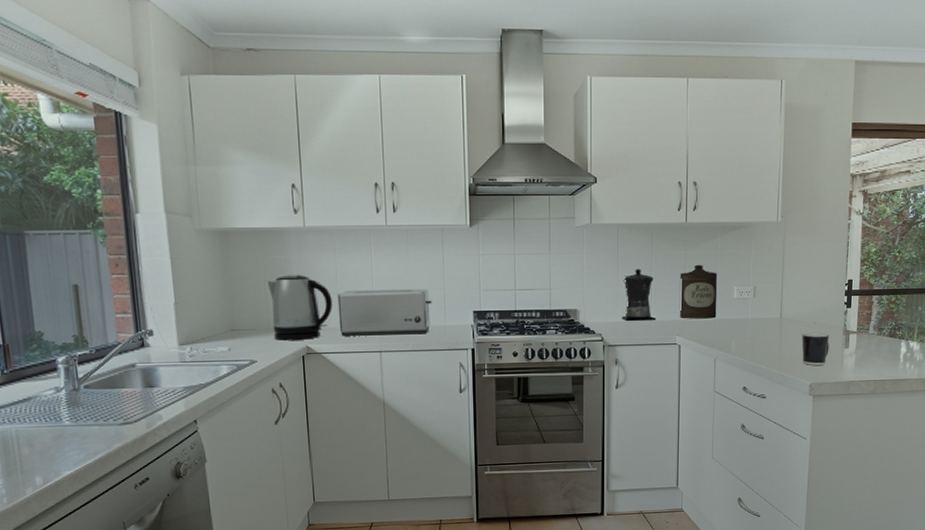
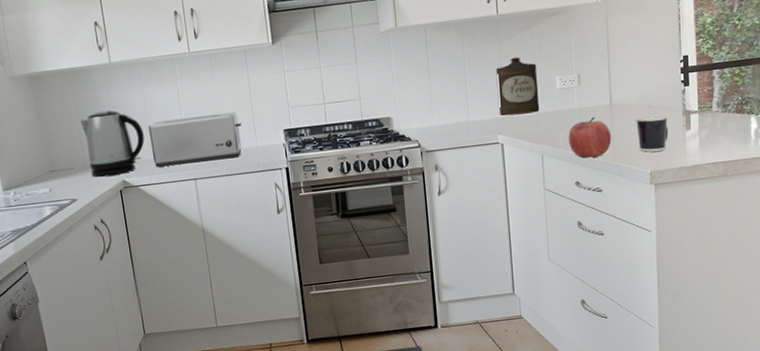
coffee maker: present [622,269,657,322] -> none [436,68,475,125]
fruit: none [740,327,779,366] -> present [568,116,612,158]

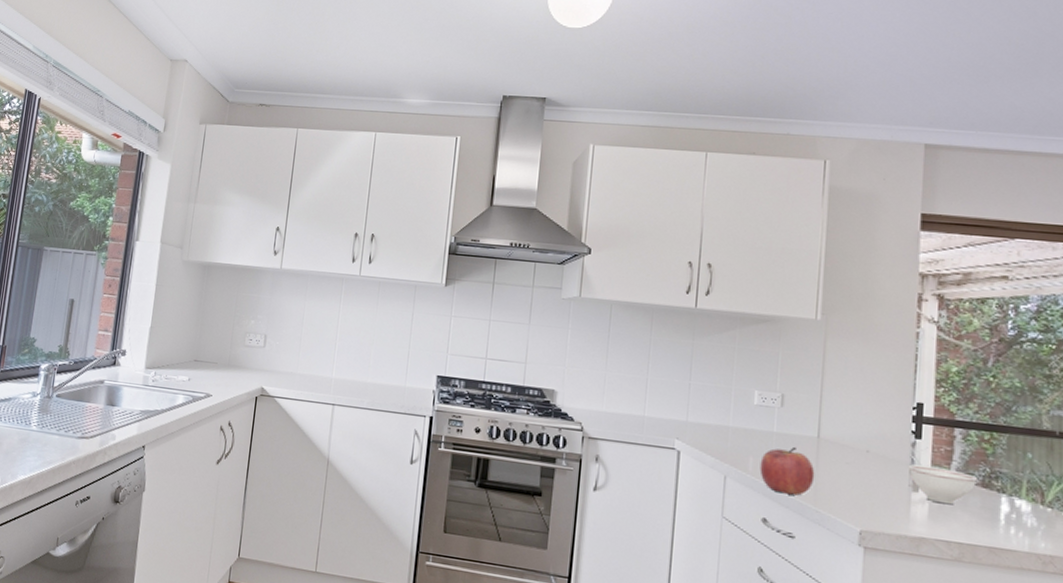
kettle: present [81,110,145,177] -> none [232,313,295,381]
toaster: present [148,111,242,167] -> none [297,336,395,393]
canister: present [496,57,540,116] -> none [682,358,734,426]
mug: present [636,116,669,152] -> none [848,462,890,509]
bowl: none [681,104,732,135] -> present [908,464,977,505]

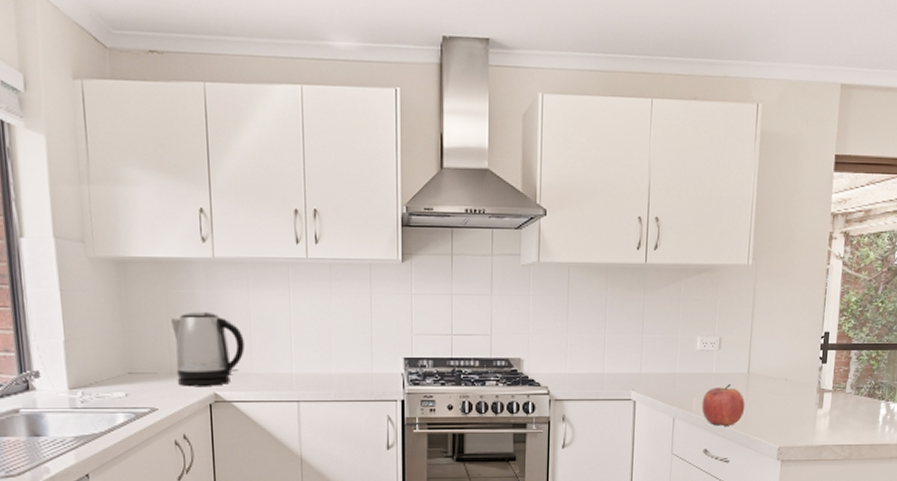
kettle: none [232,313,295,381] -> present [171,311,244,386]
bowl: present [908,464,977,505] -> none [815,386,865,415]

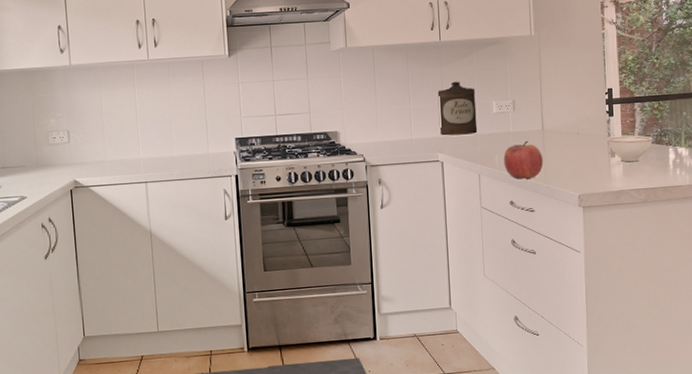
kettle: present [171,311,244,386] -> none [37,110,99,176]
canister: none [636,311,680,372] -> present [437,81,478,136]
bowl: none [815,386,865,415] -> present [606,135,653,163]

